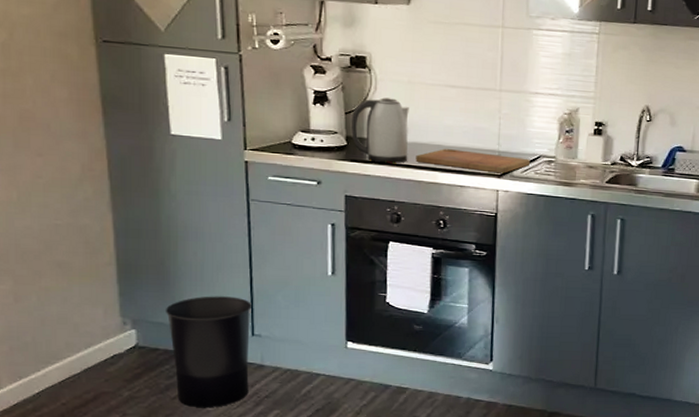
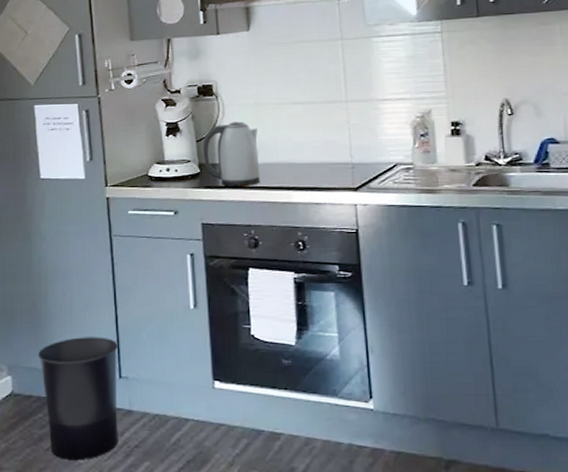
cutting board: present [416,149,530,174] -> none [268,166,386,187]

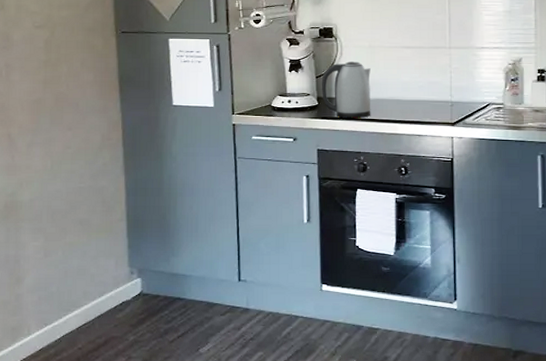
waste bin: present [38,337,118,459] -> none [166,245,238,350]

